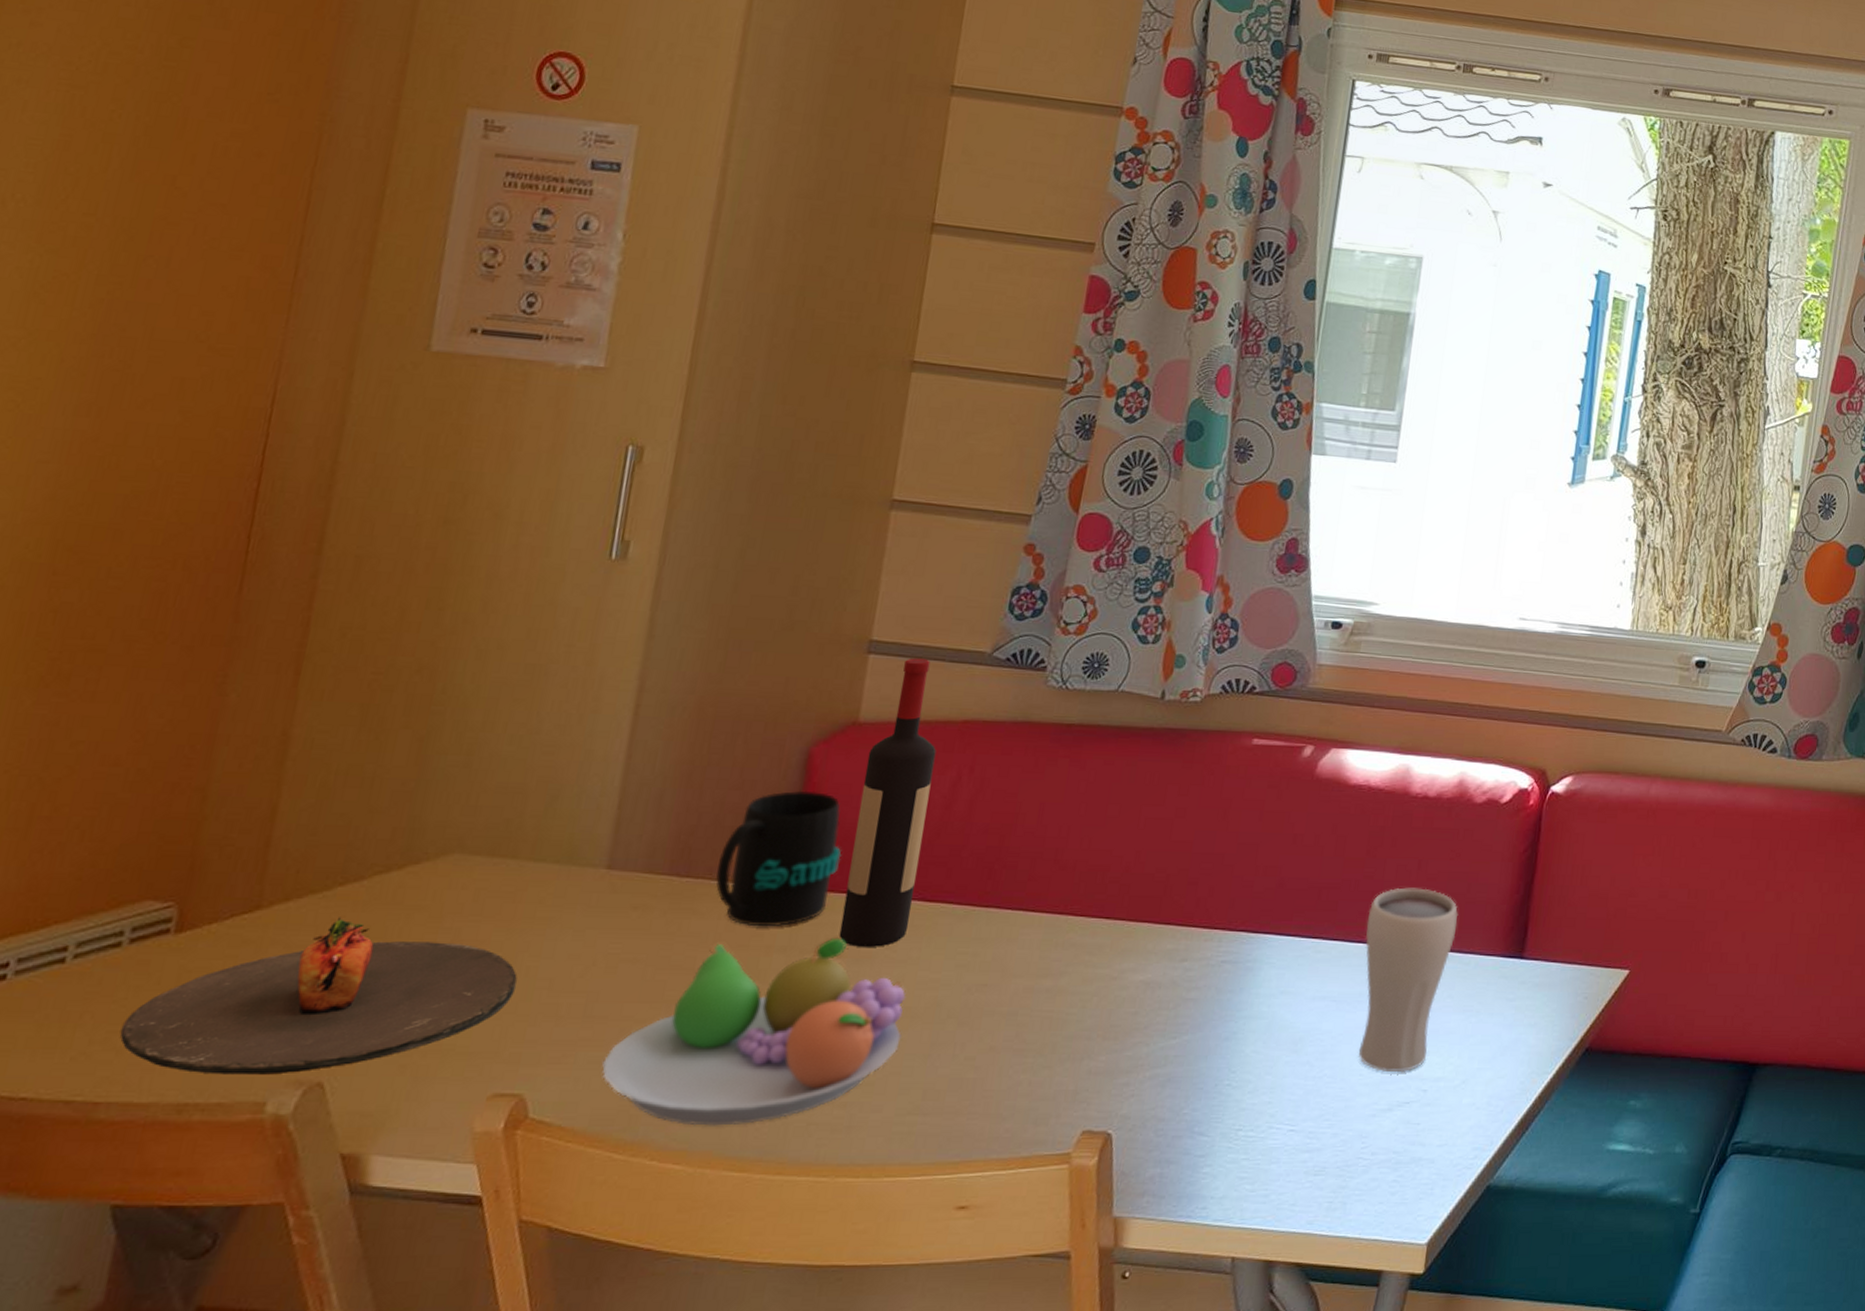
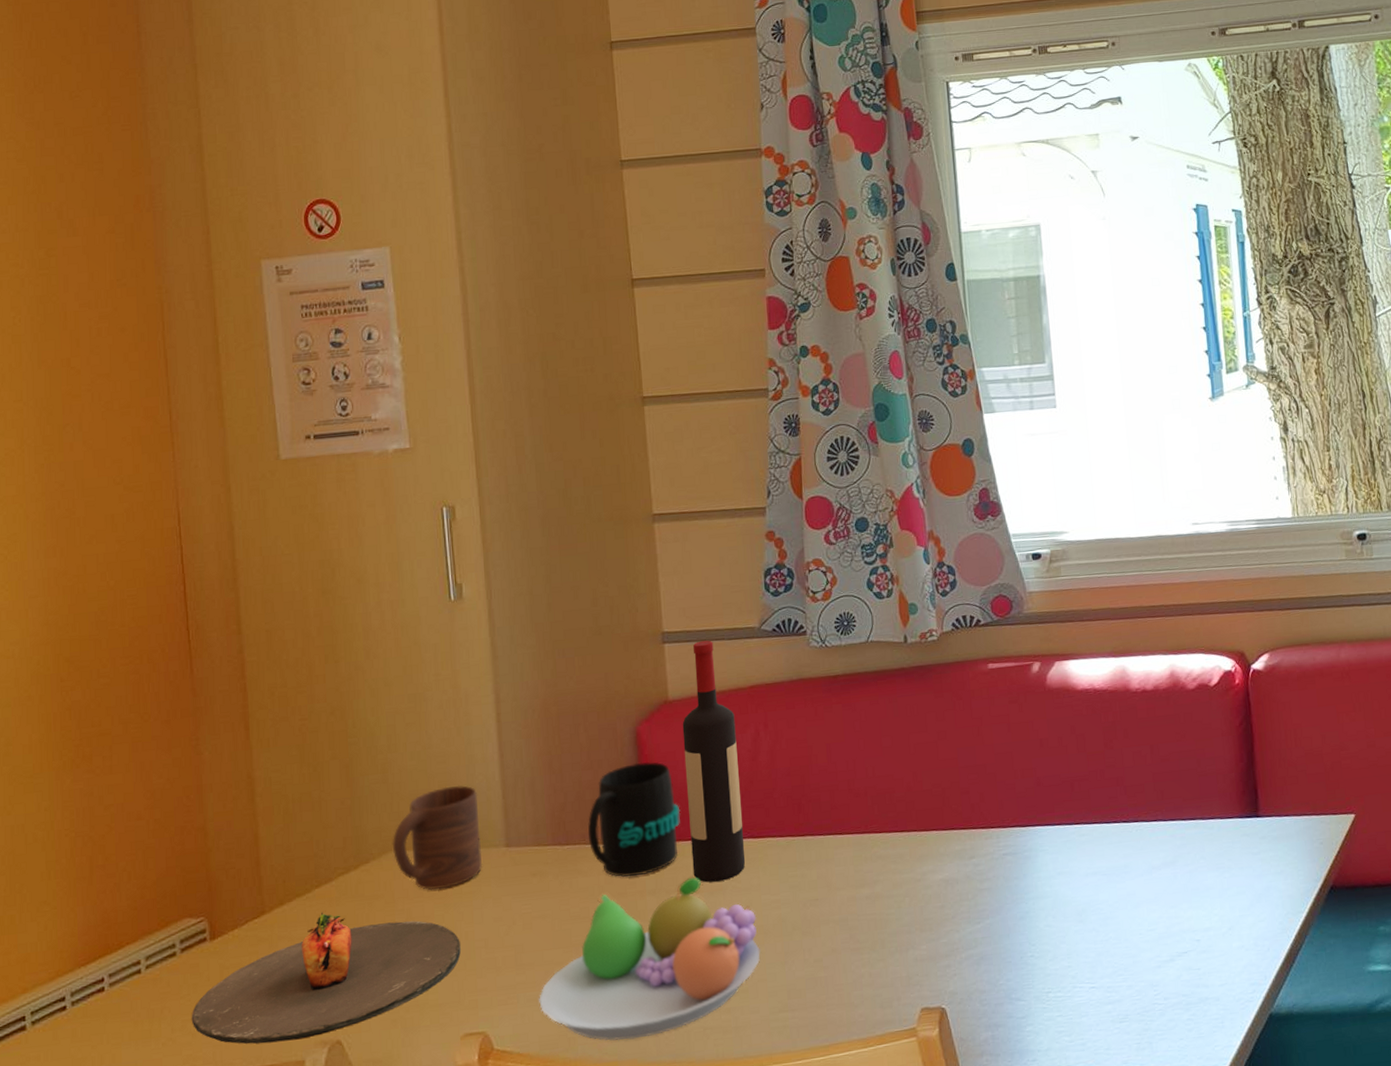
cup: none [455,783,587,910] -> present [392,785,483,891]
drinking glass: present [1358,887,1459,1073] -> none [1116,768,1196,929]

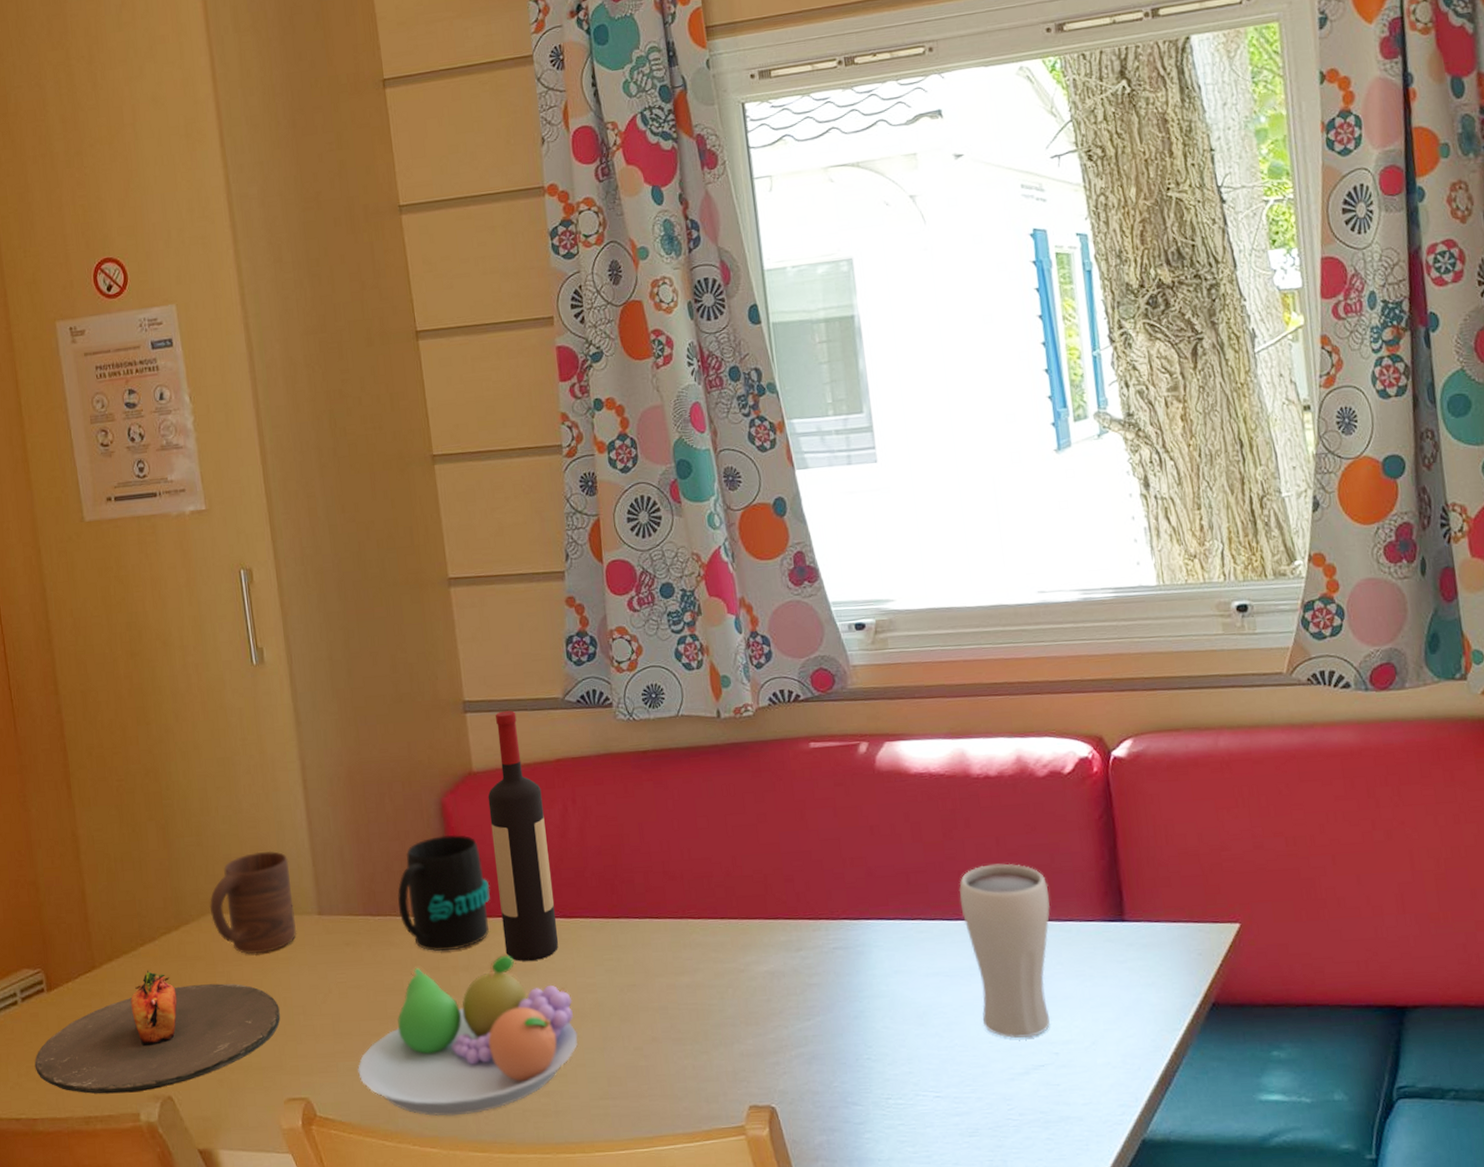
drinking glass: none [1116,768,1196,929] -> present [958,863,1051,1038]

